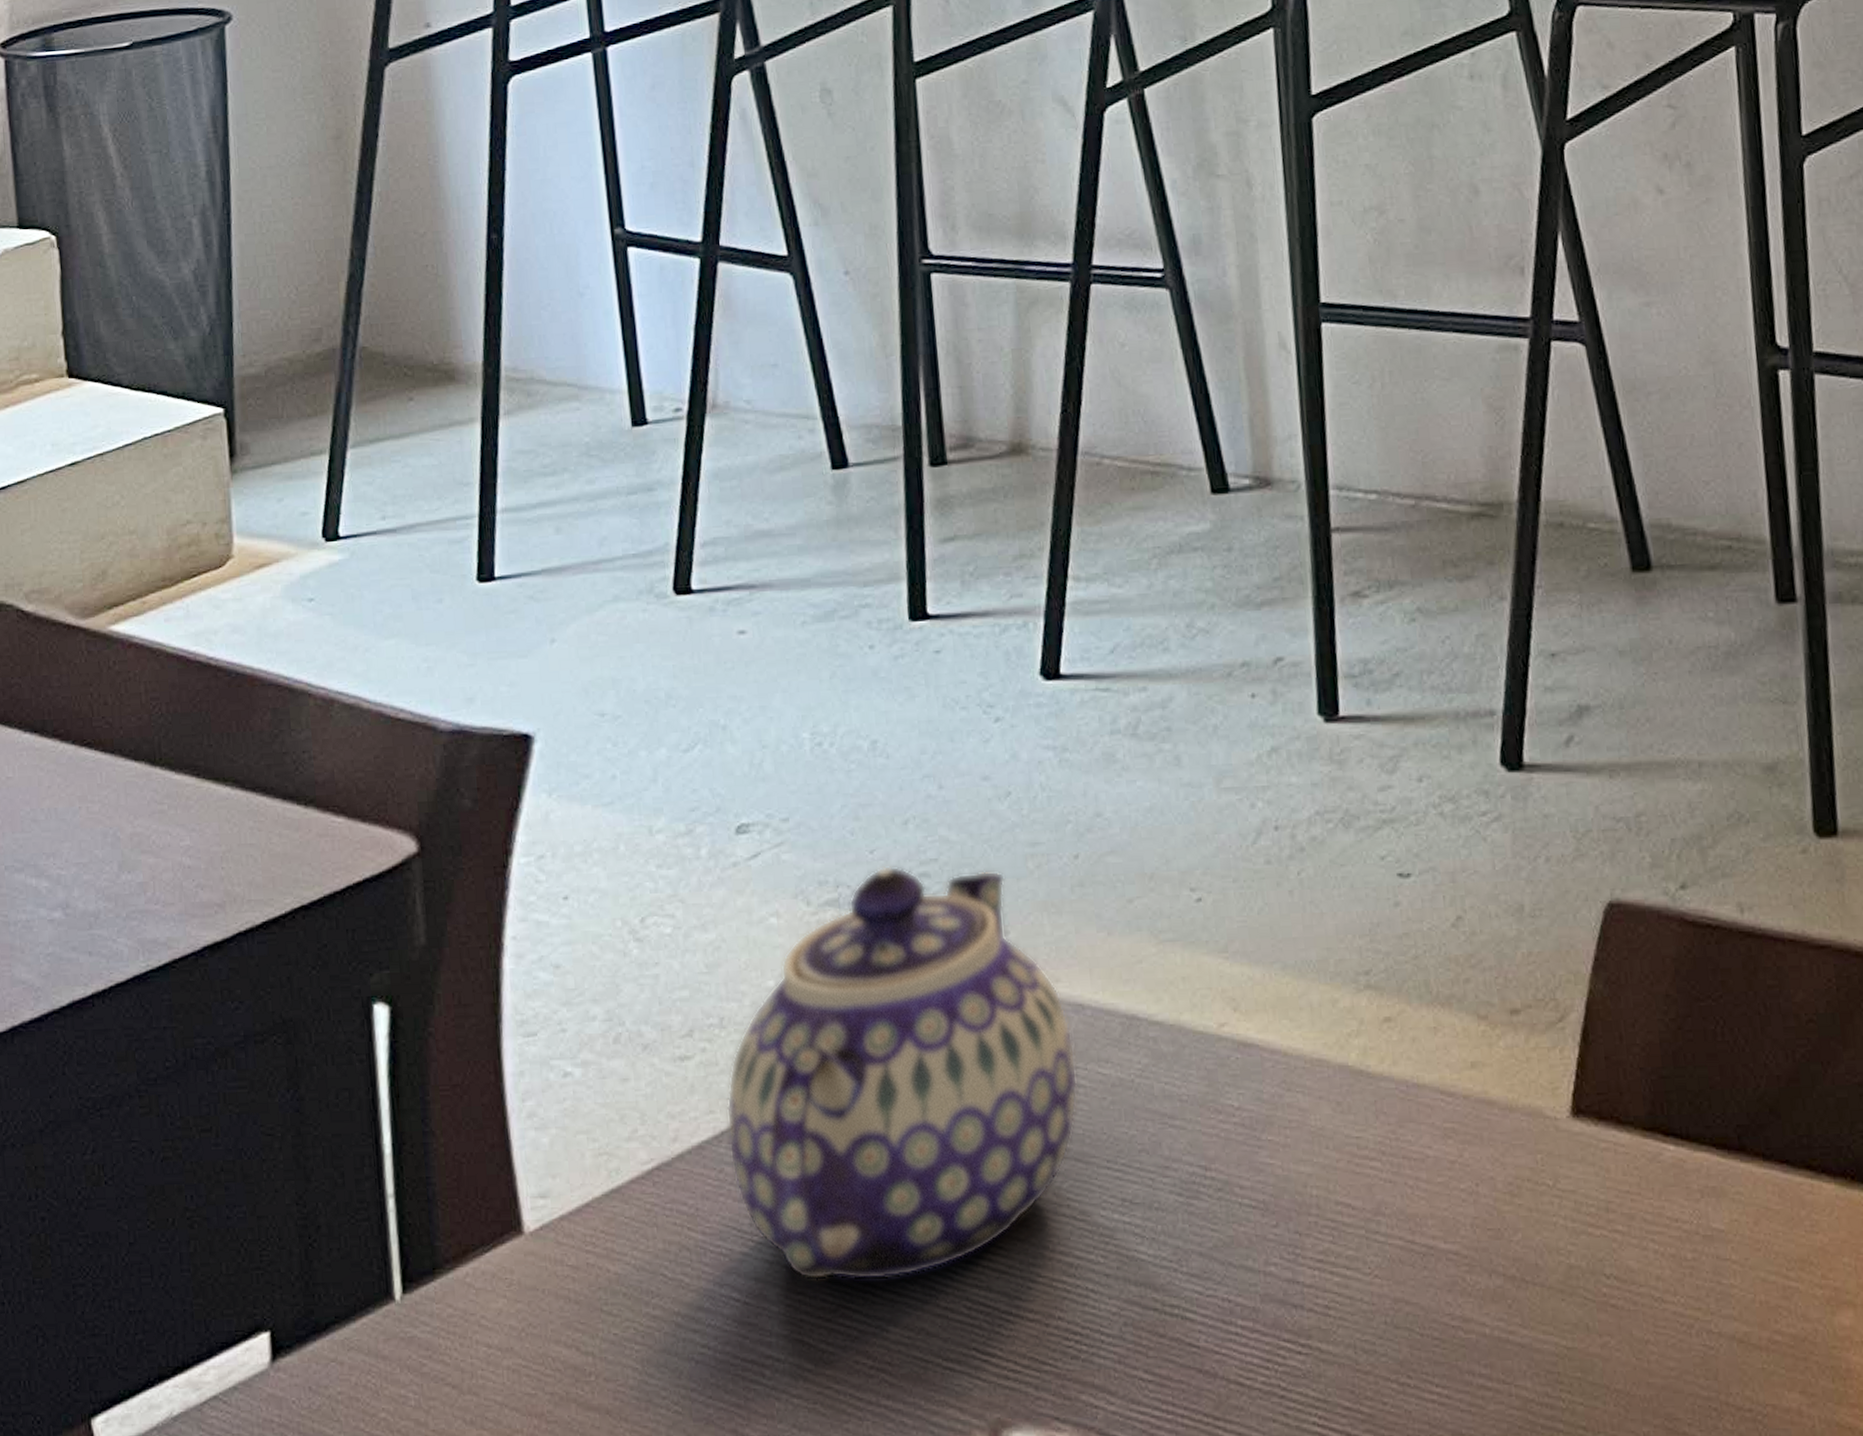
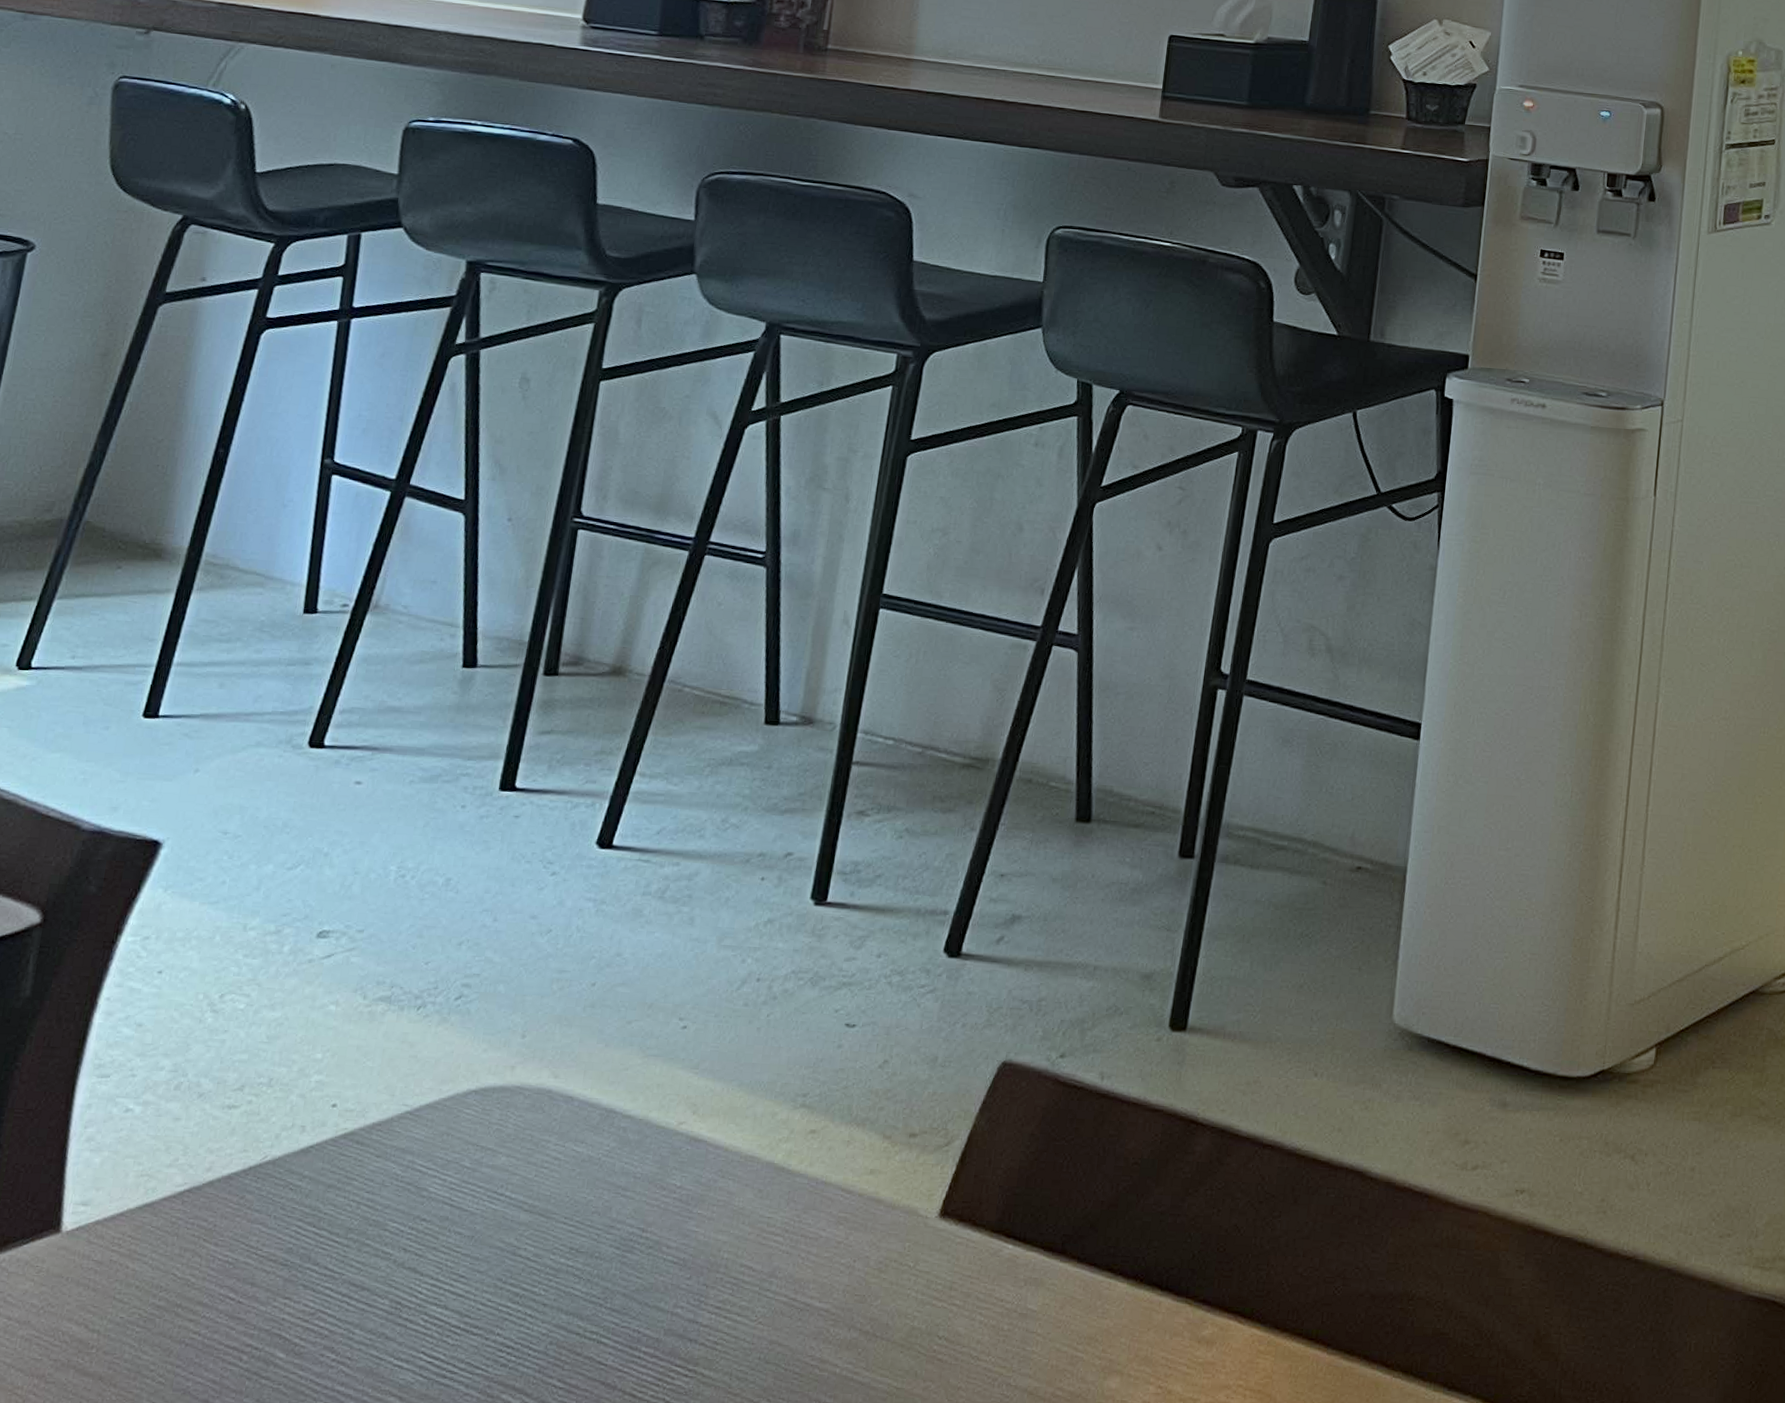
teapot: present [726,865,1078,1281] -> none [252,974,559,1293]

